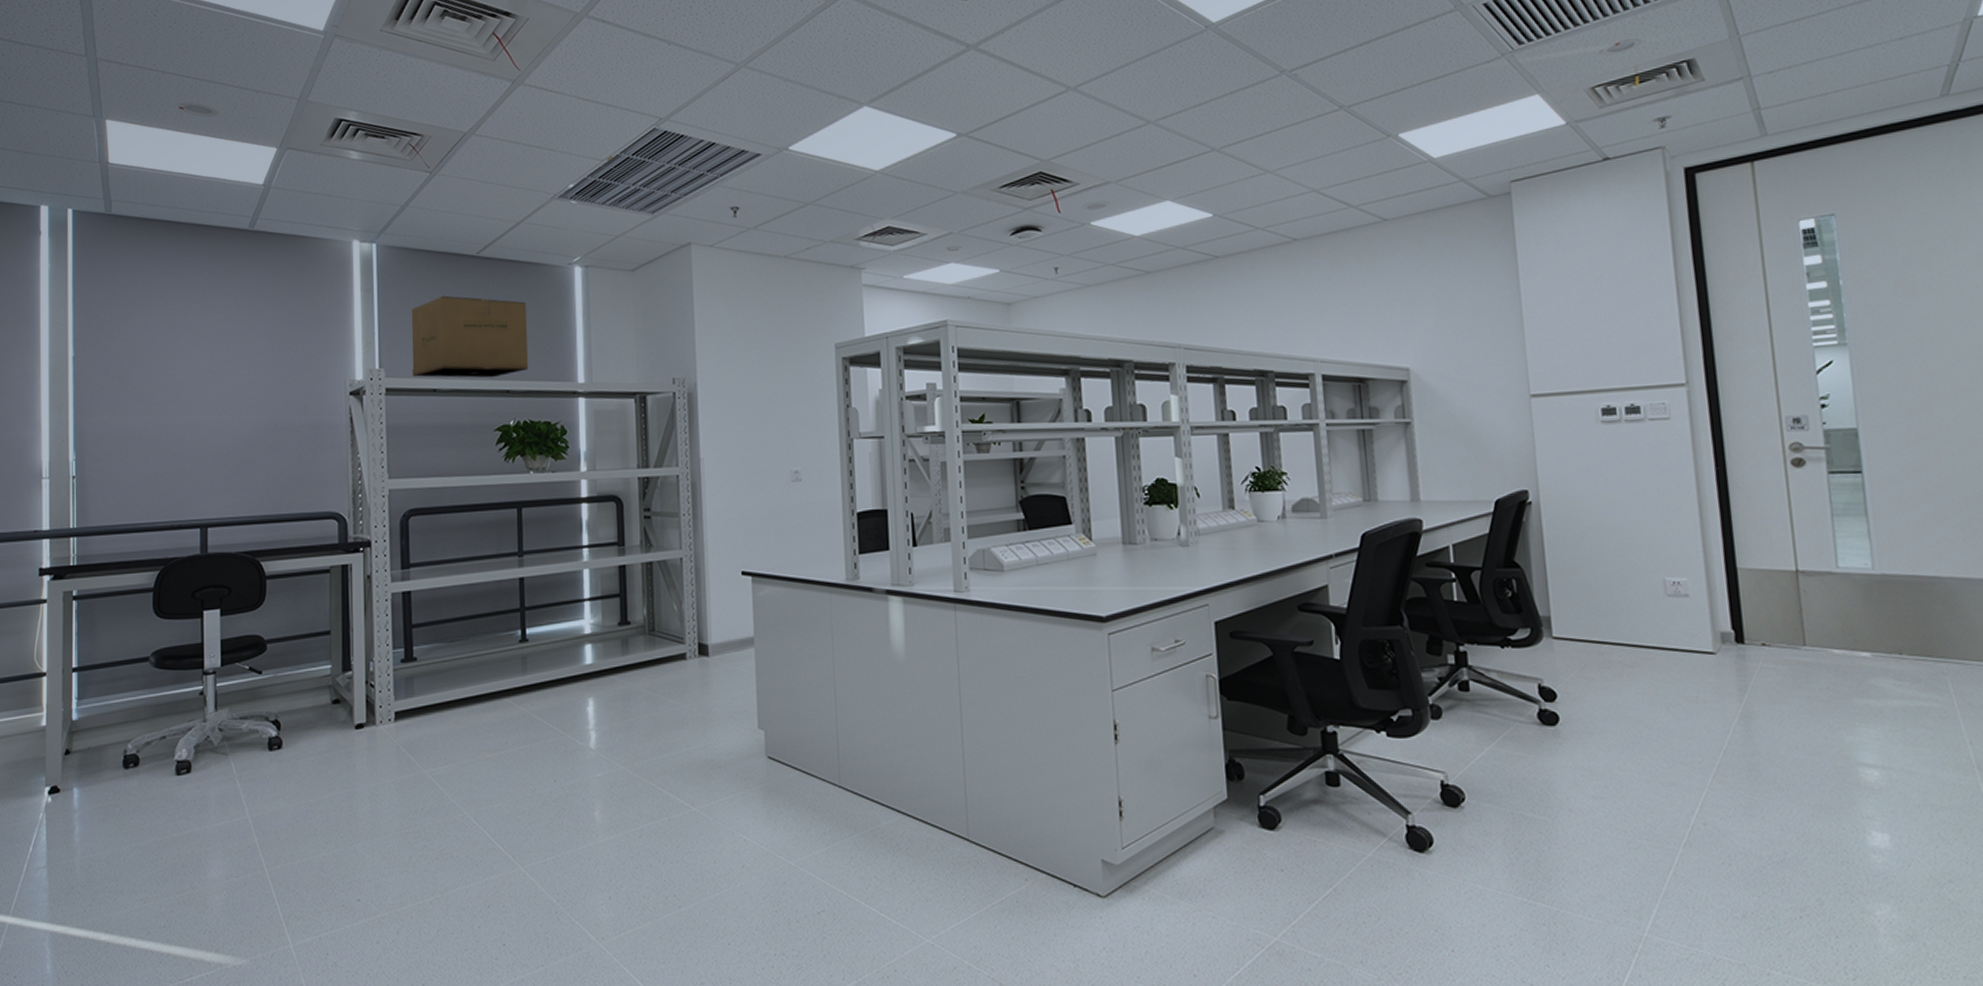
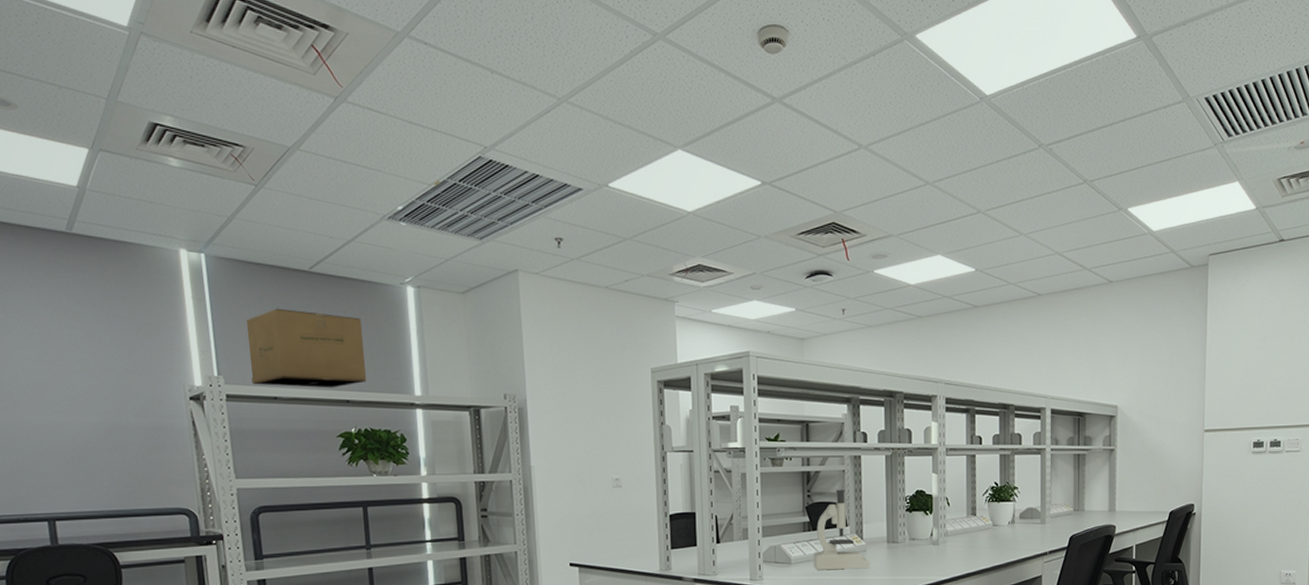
microscope: none [1030,479,1103,579] -> present [813,490,870,570]

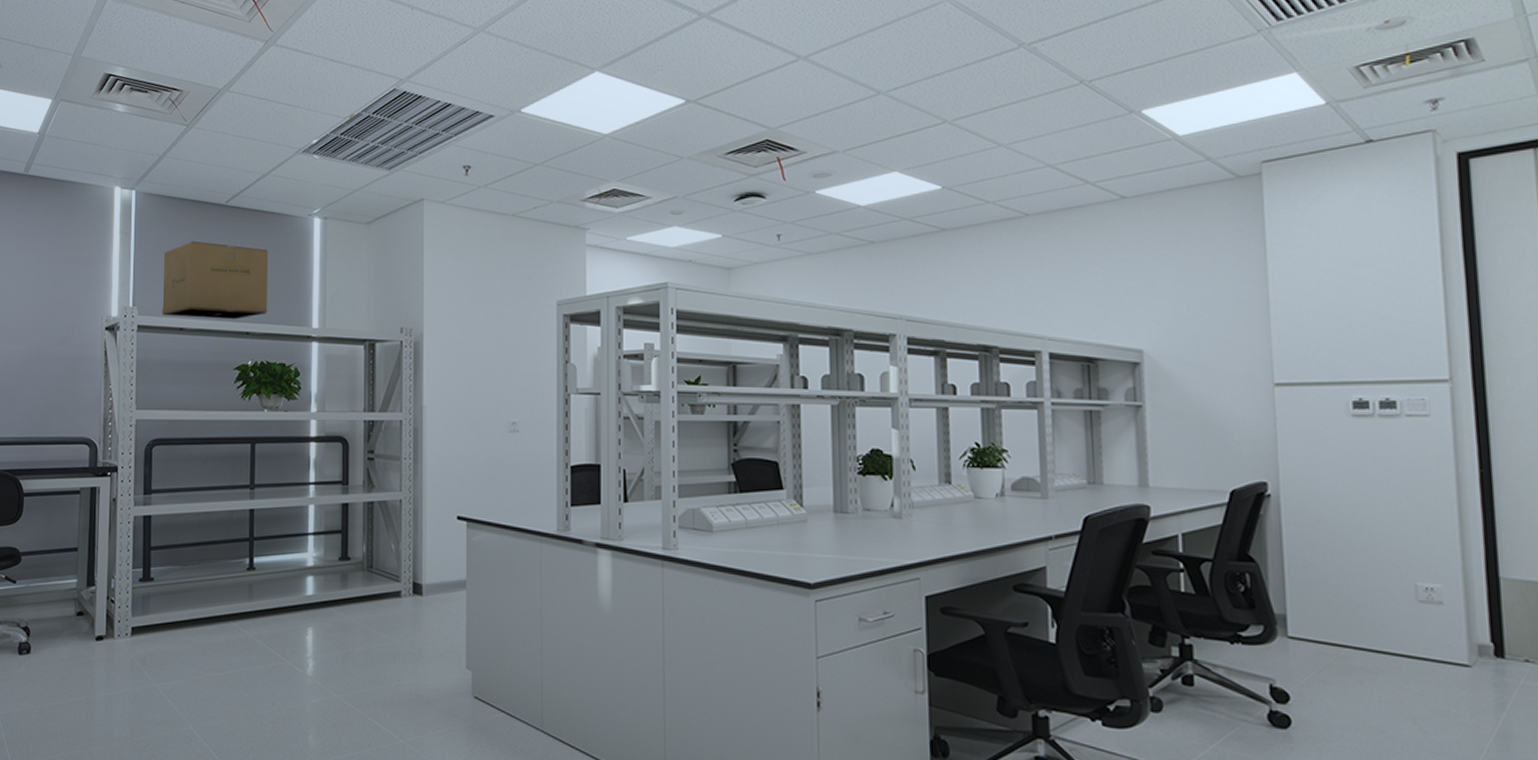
microscope: present [813,490,870,570] -> none [739,445,812,544]

